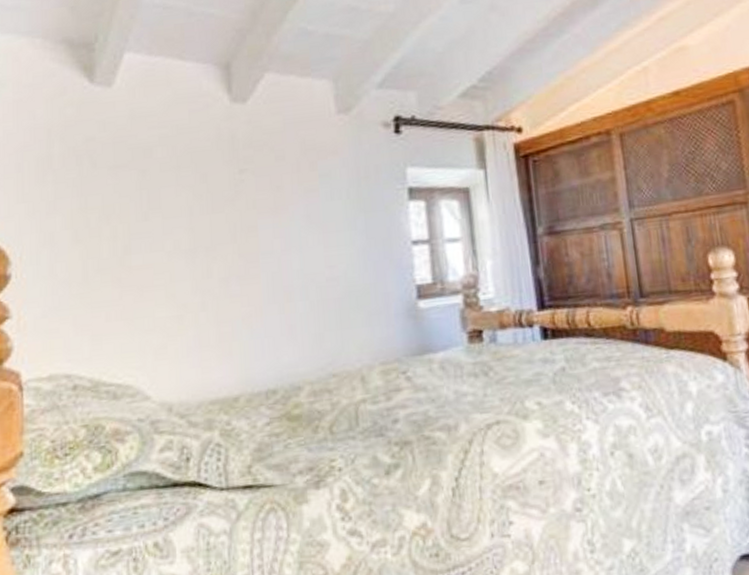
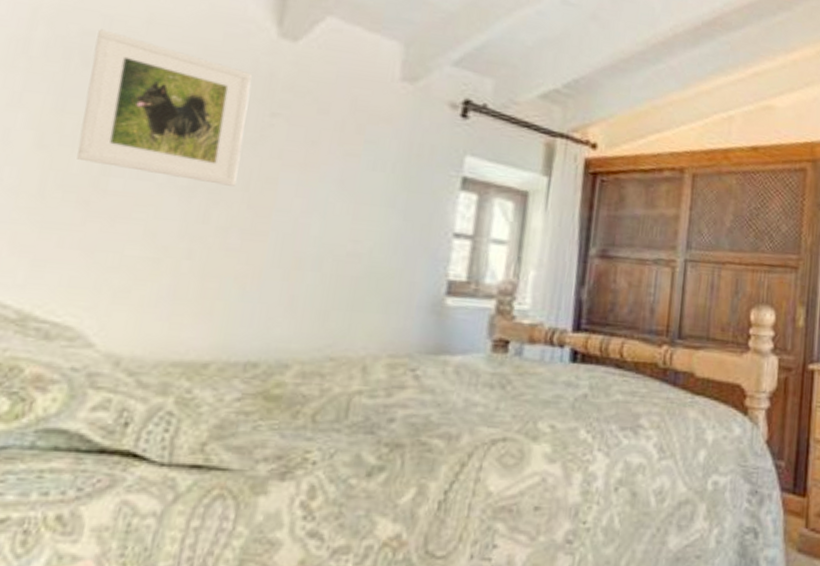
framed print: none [97,133,225,247] -> present [77,29,252,186]

